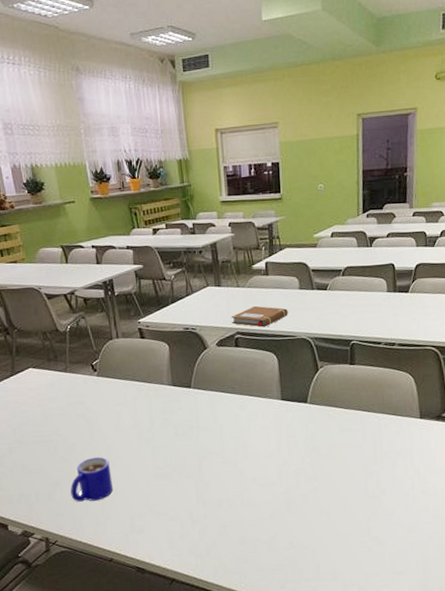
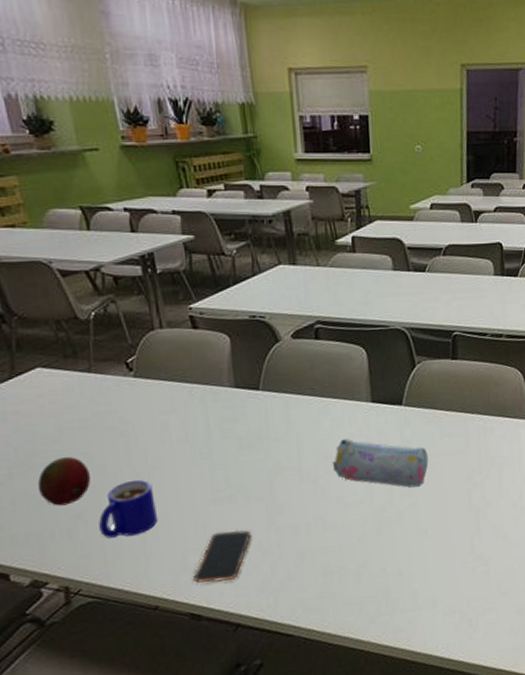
fruit: none [29,436,66,475] -> present [38,456,92,506]
smartphone: none [138,501,184,543] -> present [192,530,251,583]
notebook: present [231,305,288,327] -> none [309,289,380,316]
pencil case: none [249,429,330,475] -> present [332,437,429,488]

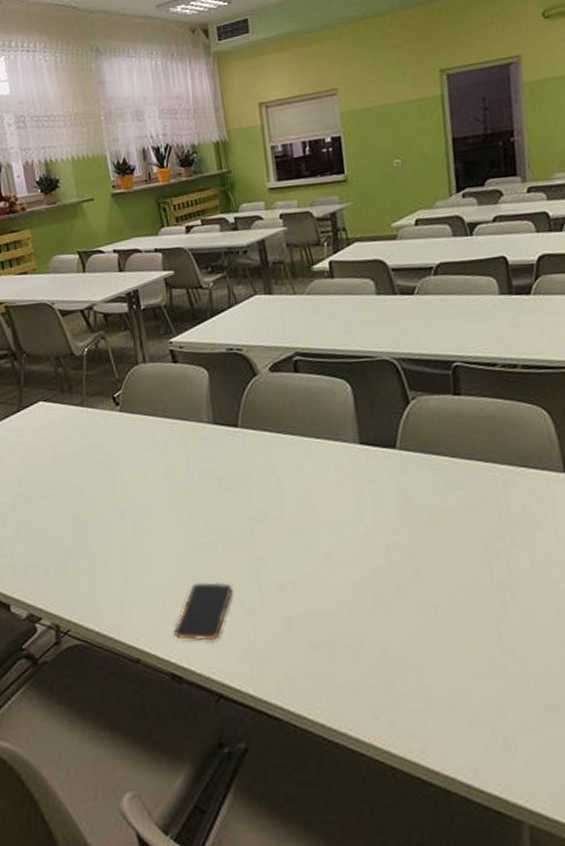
fruit: present [38,456,92,506] -> none [37,489,82,539]
mug: present [99,479,158,538] -> none [87,517,141,578]
pencil case: present [332,437,429,488] -> none [318,484,434,551]

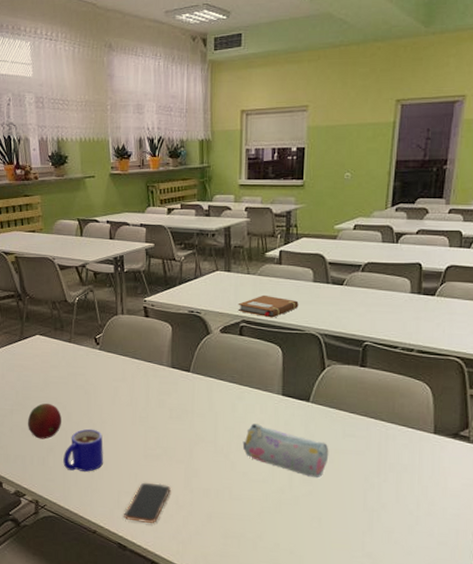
fruit: none [37,489,82,539] -> present [28,403,62,439]
mug: none [87,517,141,578] -> present [63,428,104,472]
notebook: none [286,317,363,346] -> present [237,294,299,318]
pencil case: none [318,484,434,551] -> present [242,422,329,479]

